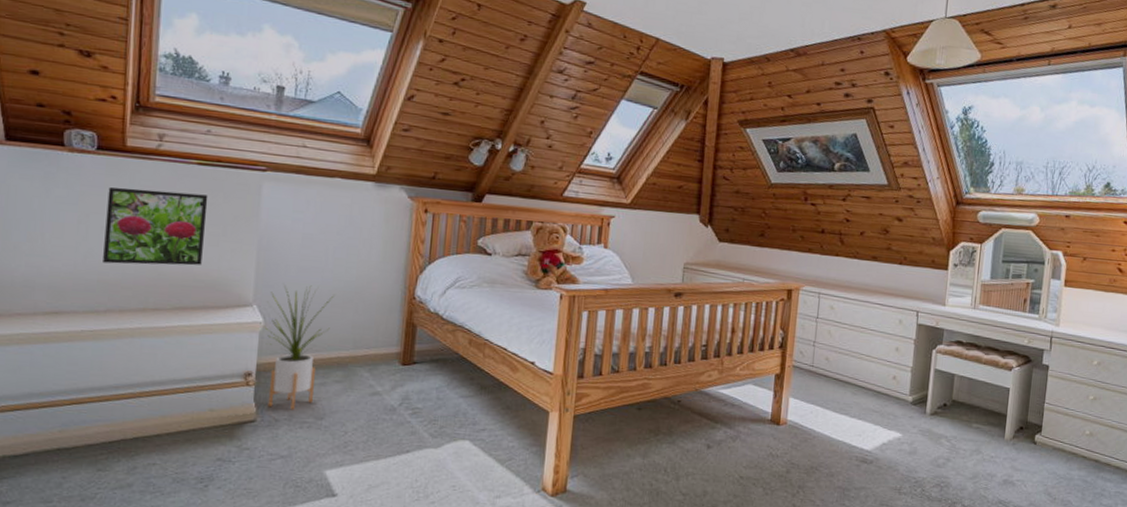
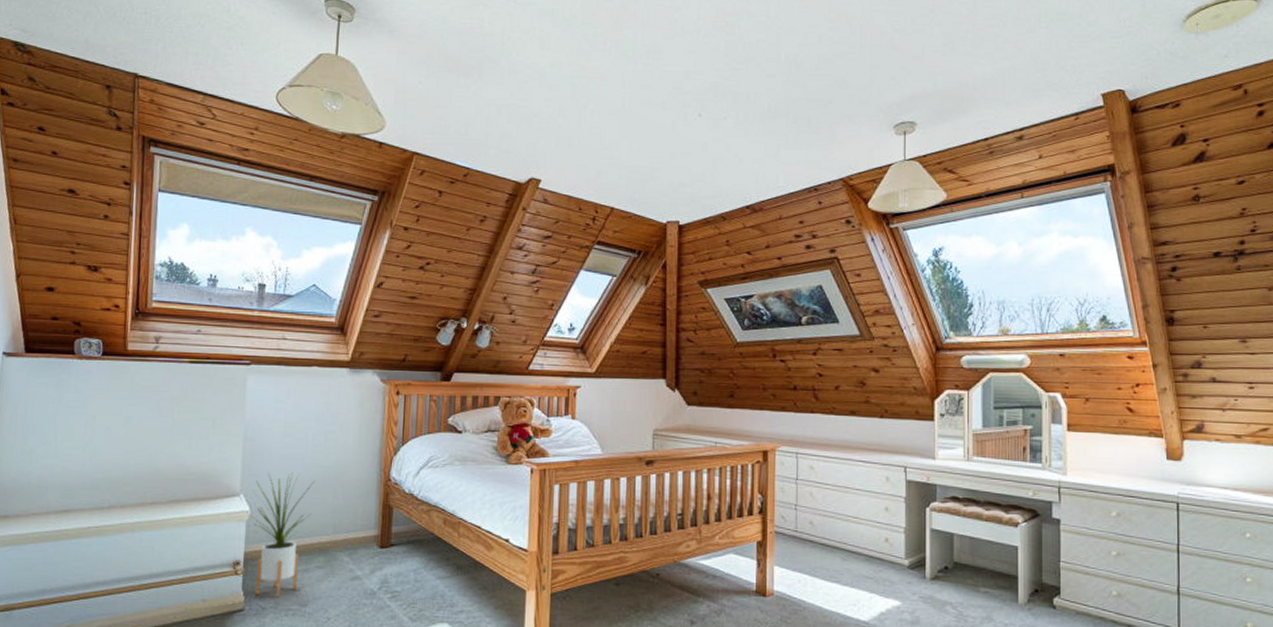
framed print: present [103,187,209,266] -> none [107,389,199,462]

